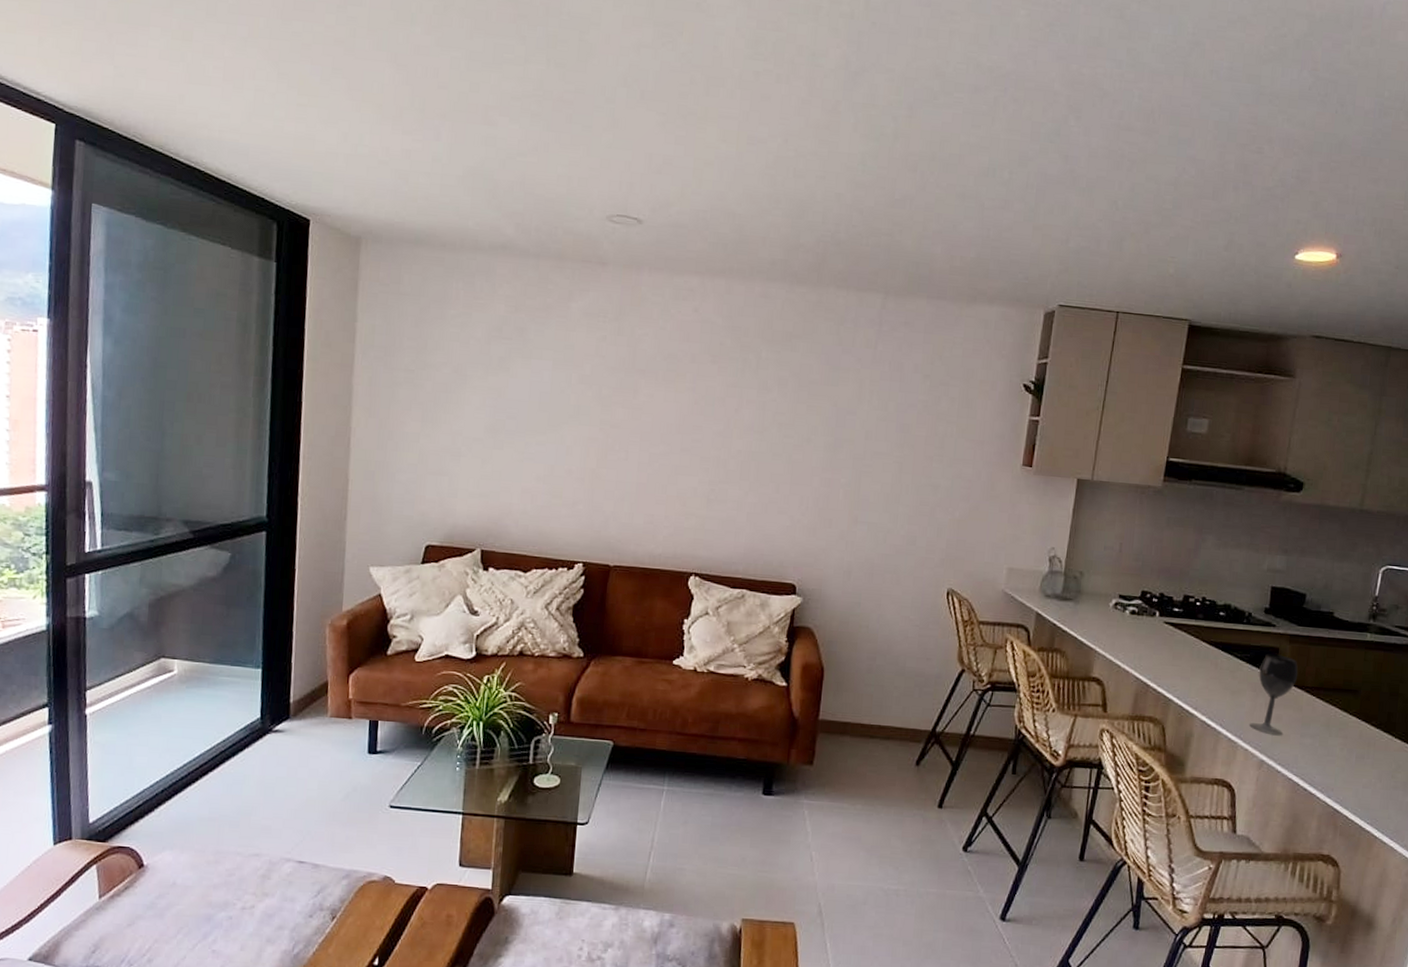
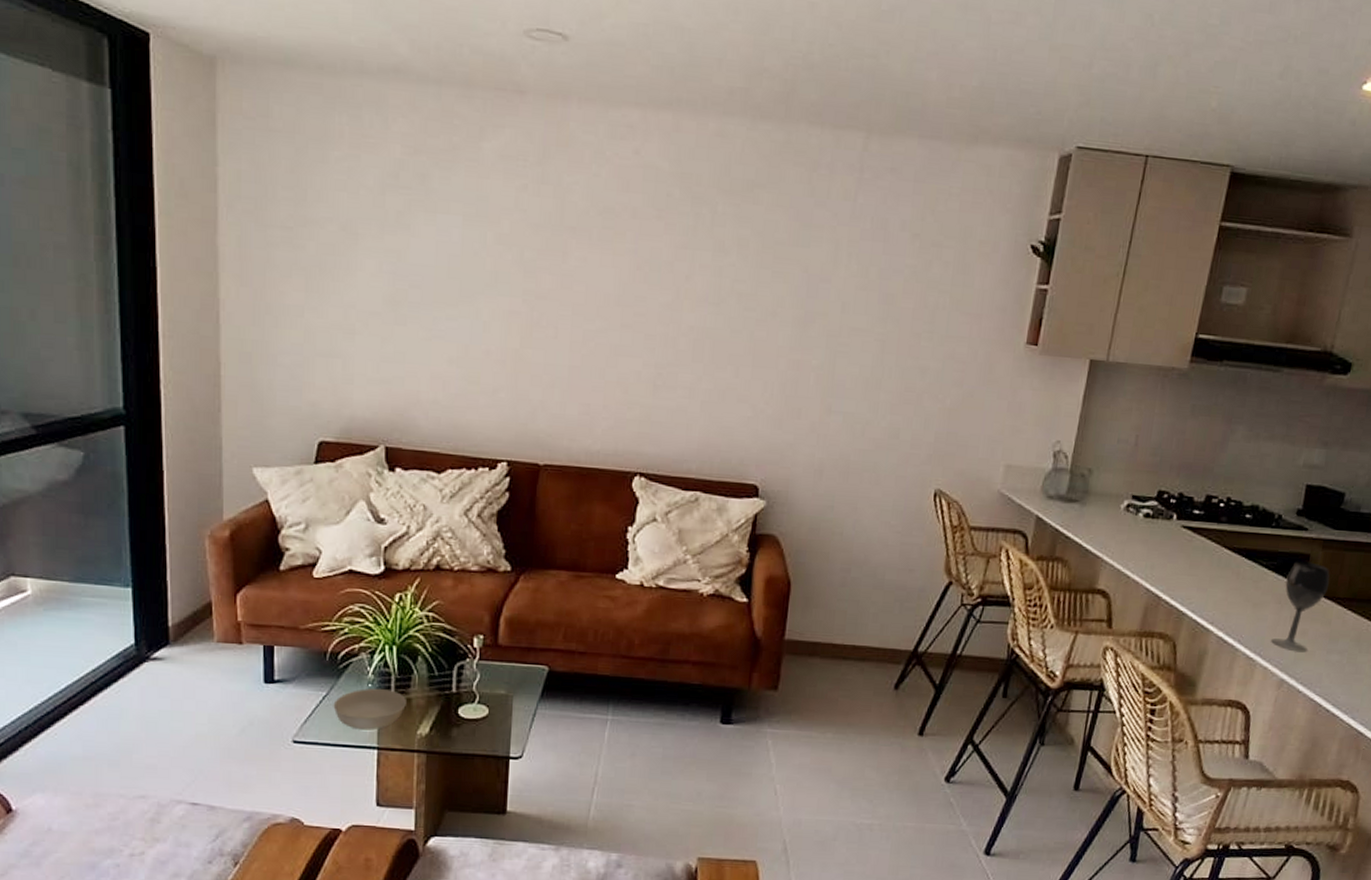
bowl: none [426,759,489,797] -> present [333,688,406,731]

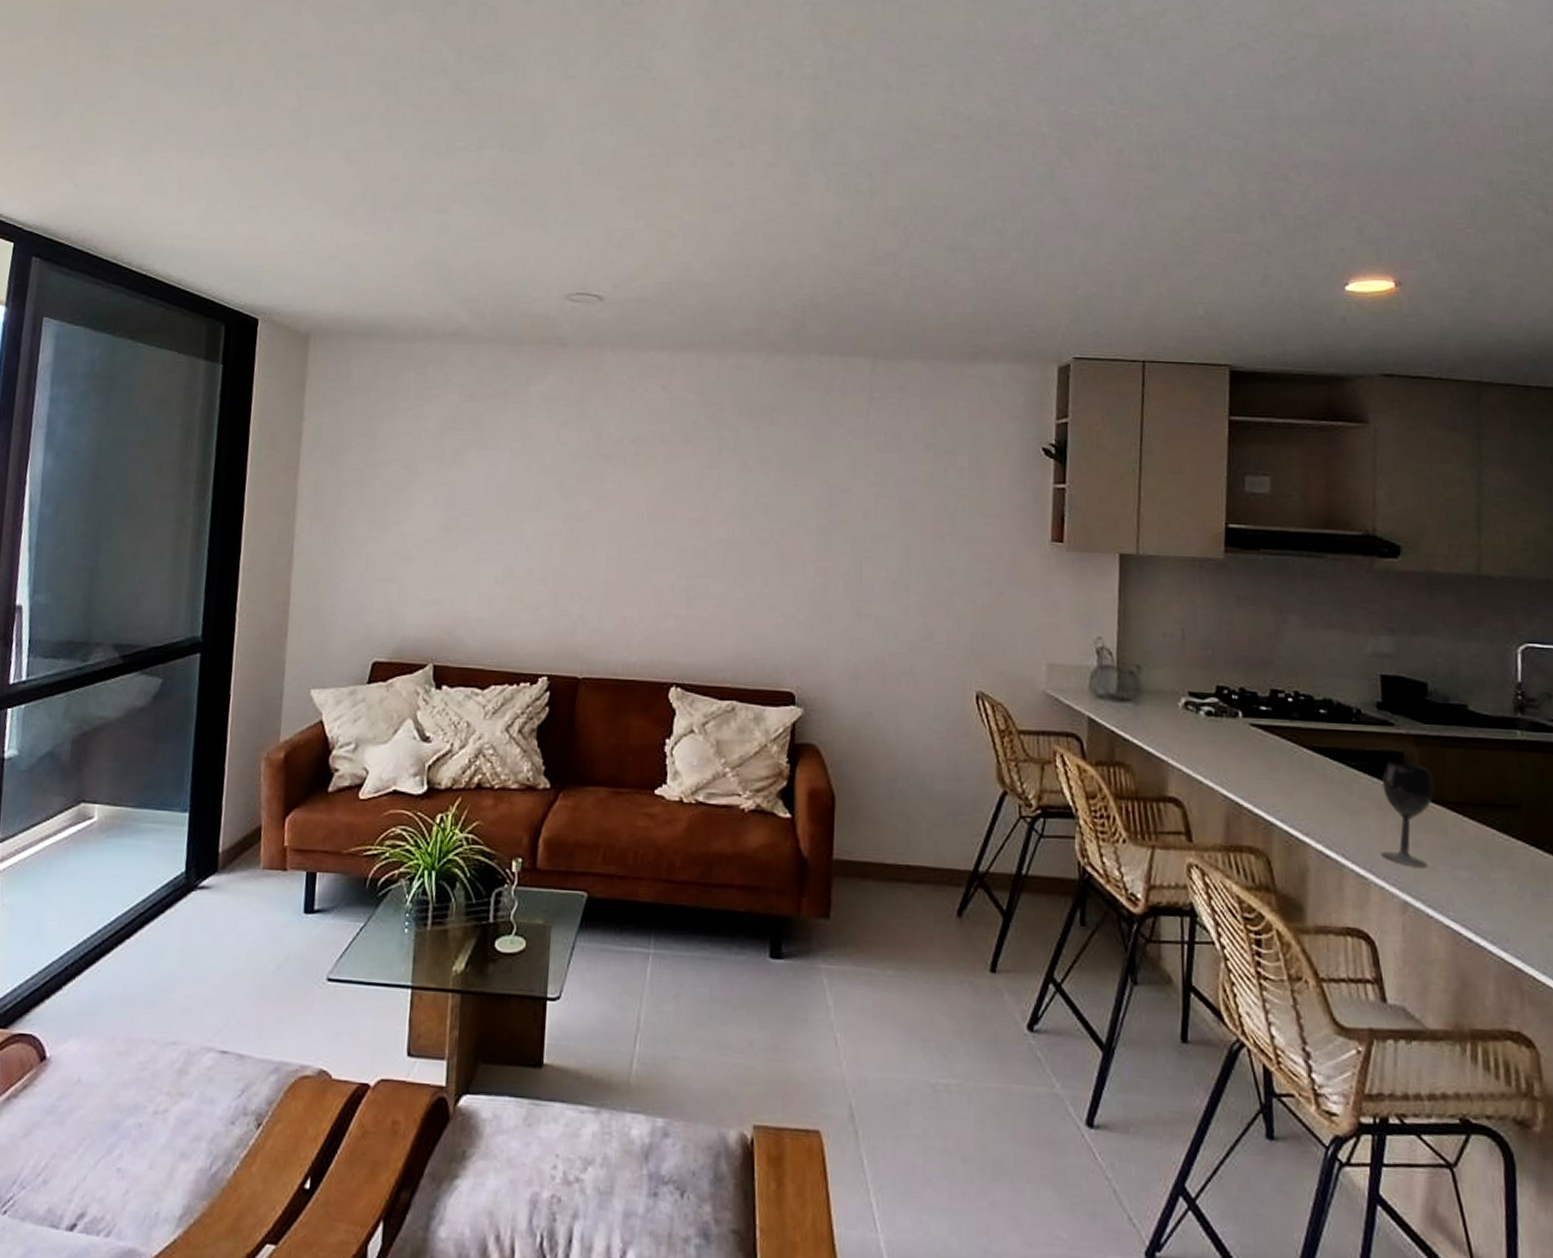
bowl: present [333,688,406,731] -> none [369,918,443,967]

